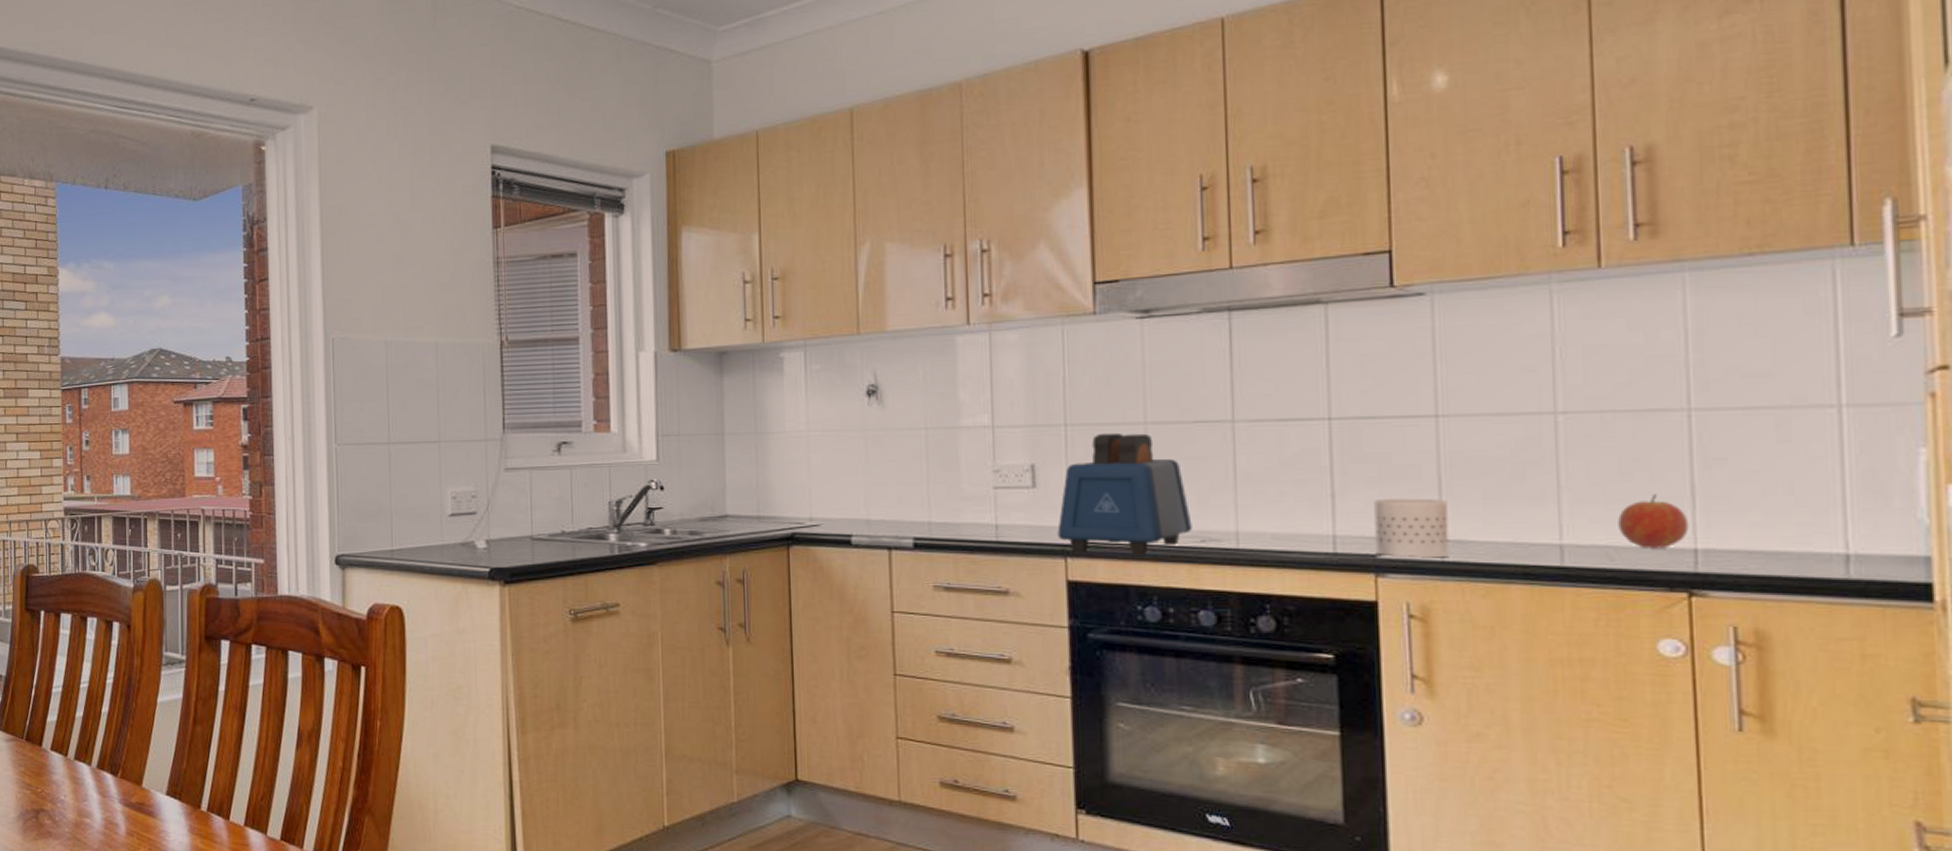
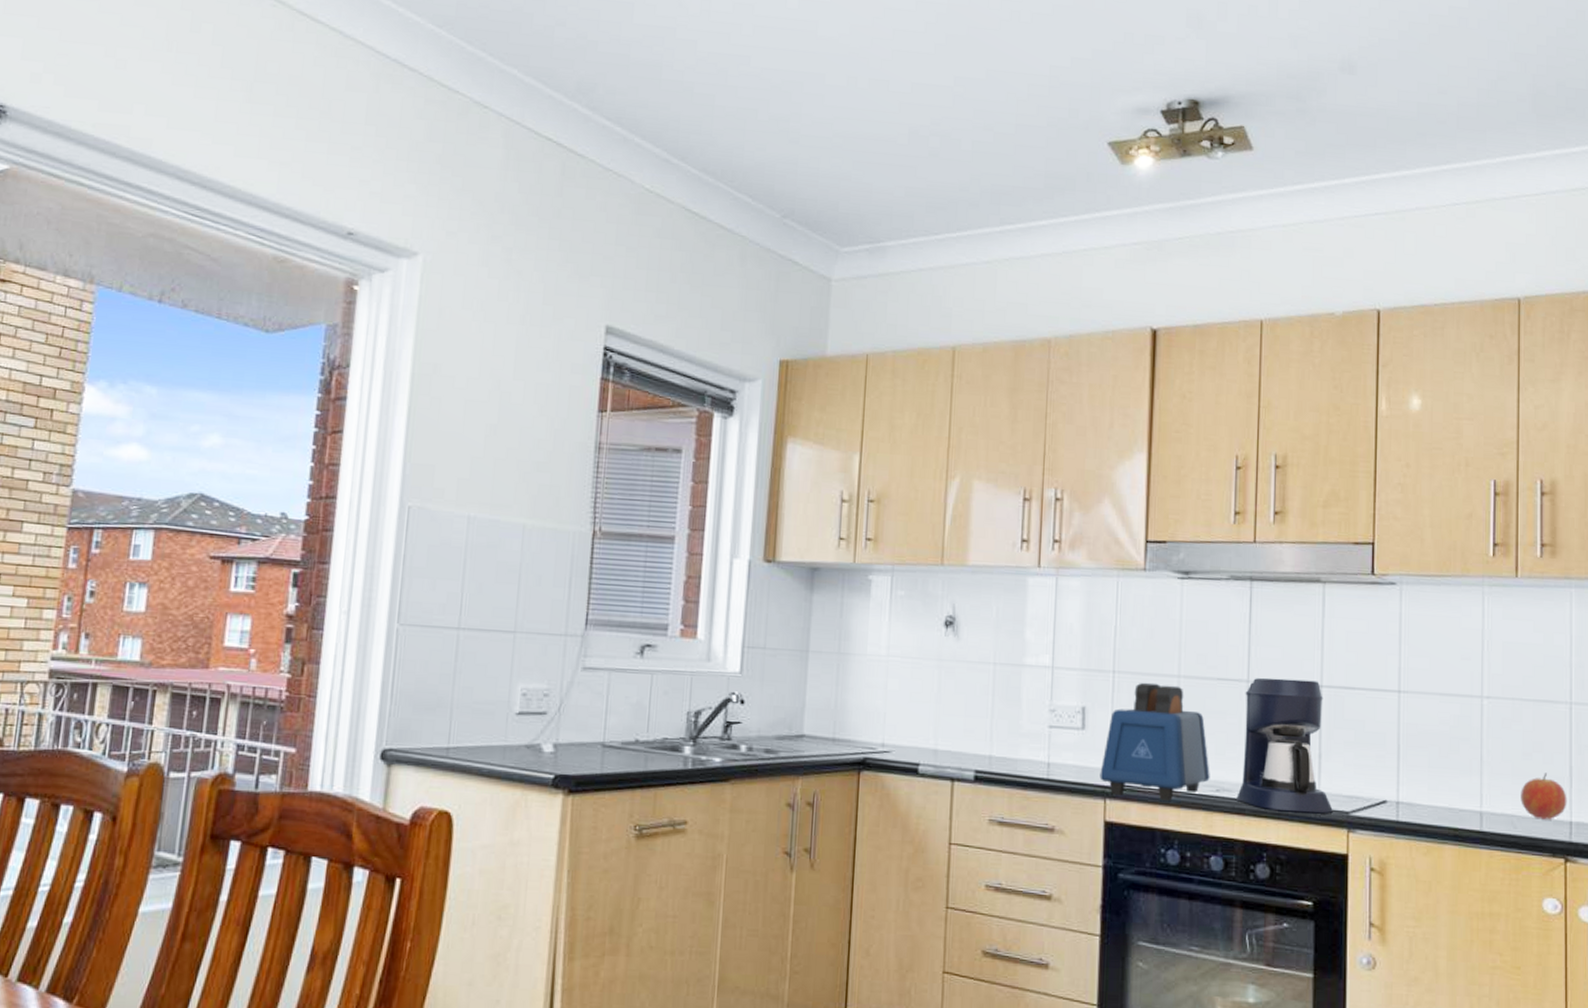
coffee maker: none [1227,413,1354,559] -> present [1236,677,1333,814]
mug: present [1374,498,1449,558] -> none [1349,761,1403,818]

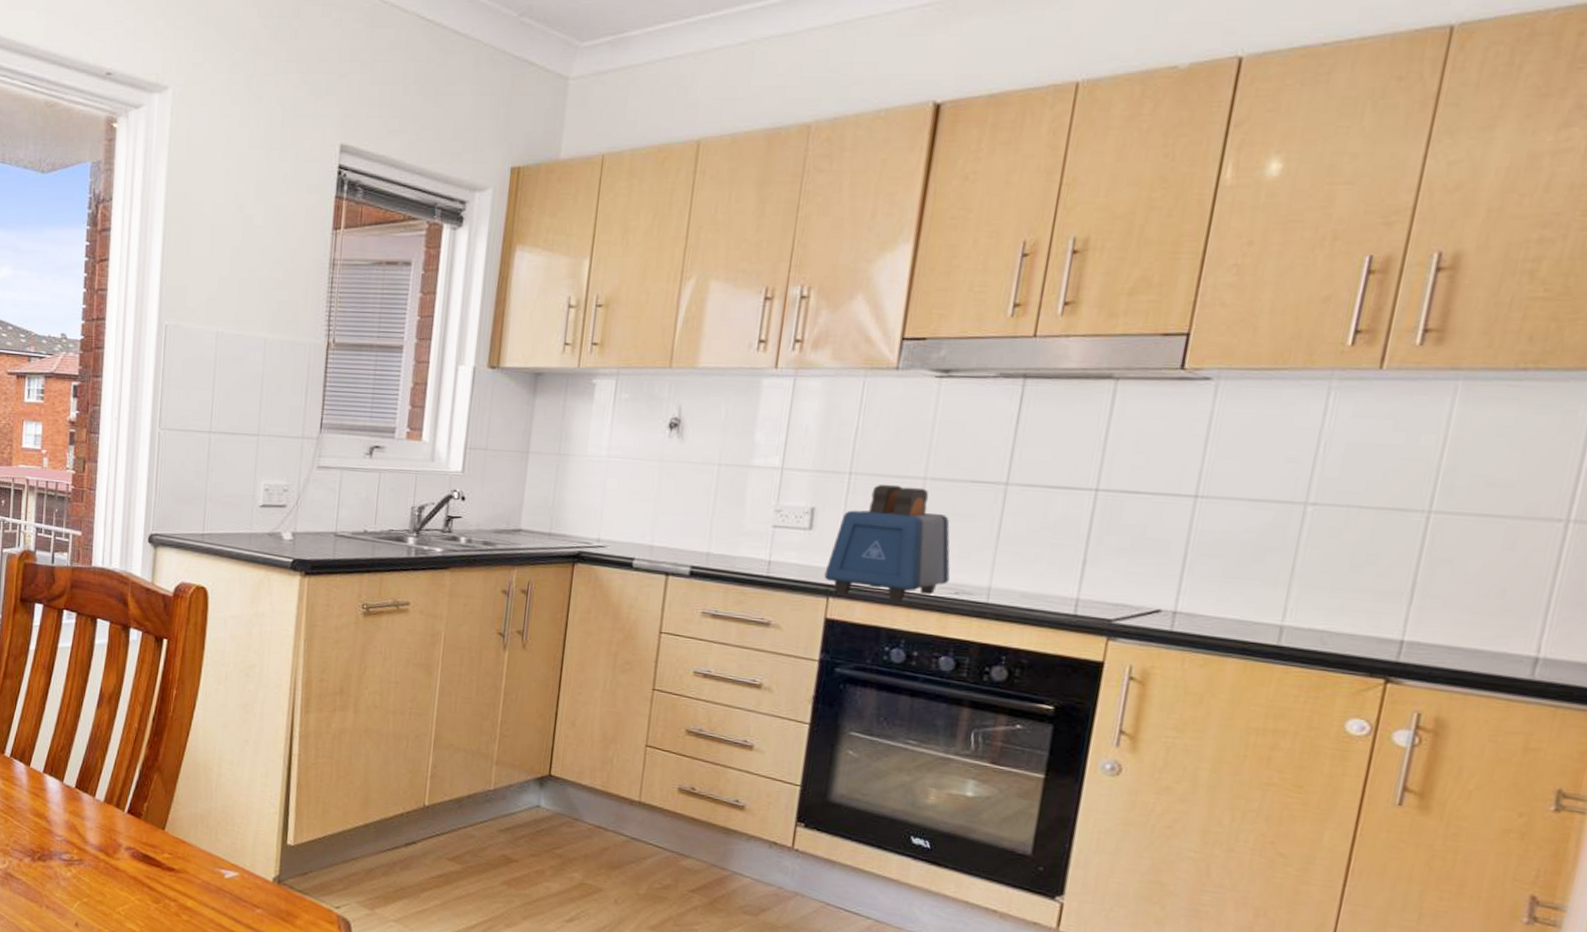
coffee maker: present [1236,677,1333,814] -> none [977,480,1098,621]
fruit: present [1520,773,1567,820] -> none [1337,587,1403,638]

